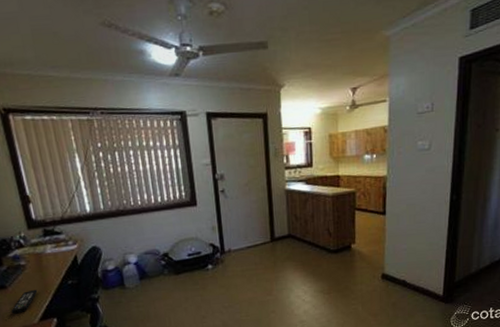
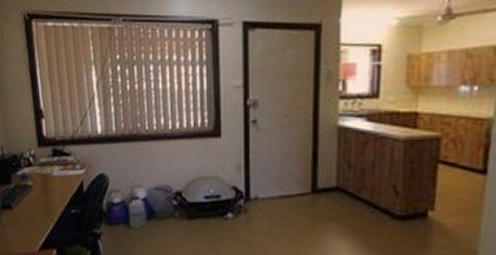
remote control: present [11,289,38,314] -> none [14,214,41,238]

